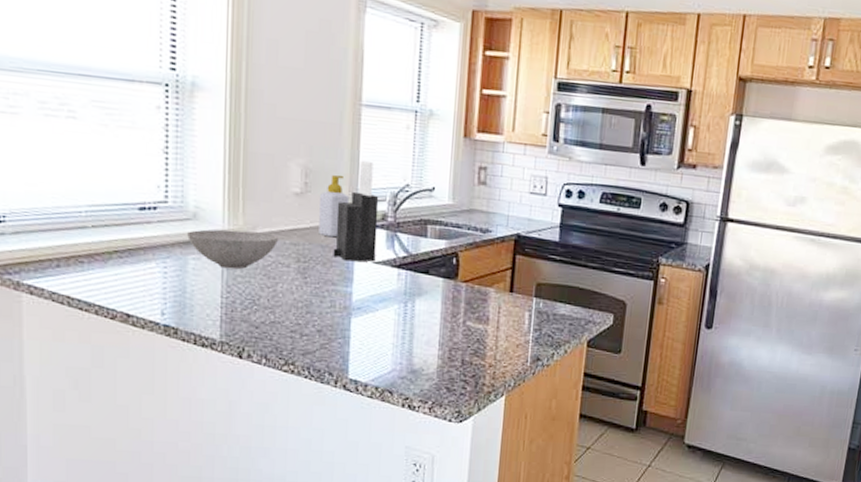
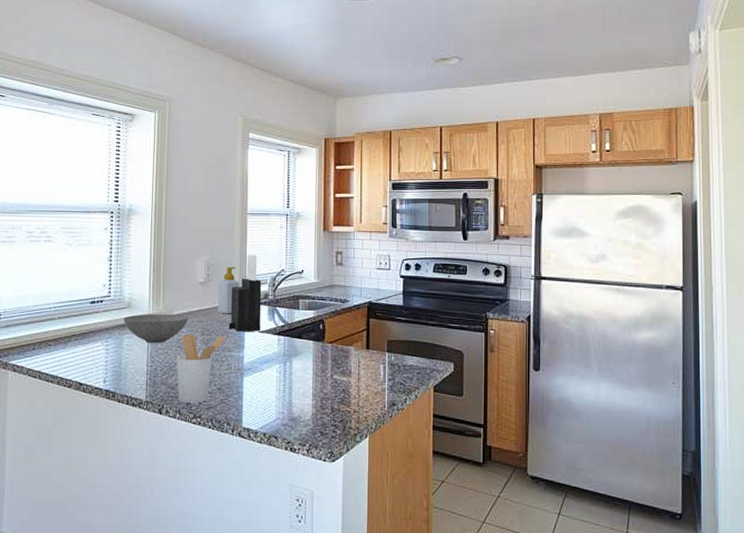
utensil holder: none [262,258,329,347] -> present [176,333,226,403]

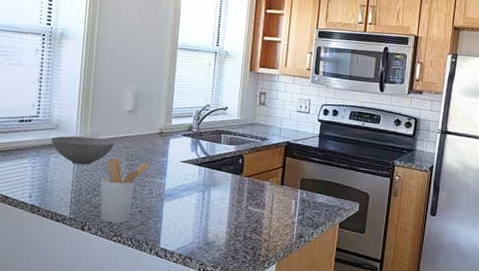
soap bottle: present [218,267,240,314] -> none [143,98,166,143]
knife block: present [229,255,262,332] -> none [152,88,187,161]

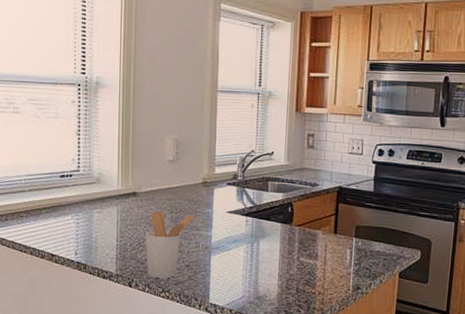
bowl: present [51,136,115,165] -> none [93,190,158,220]

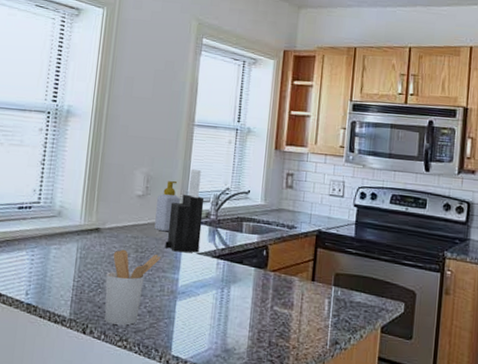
soap bottle: none [186,146,209,194] -> present [154,181,181,232]
knife block: none [197,134,231,212] -> present [165,169,205,253]

